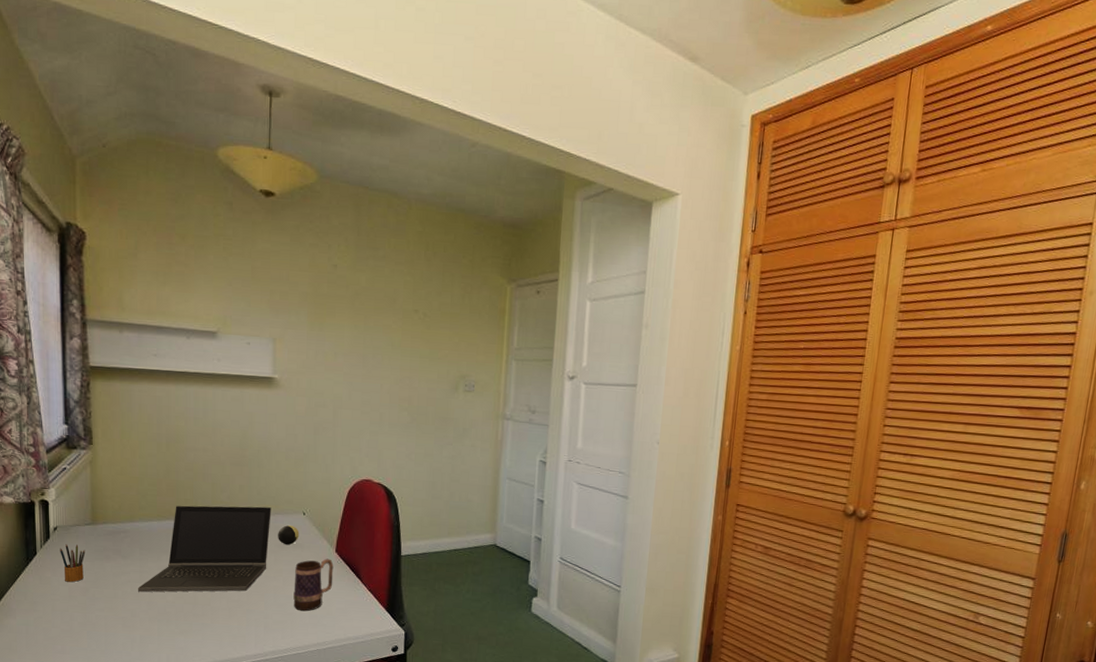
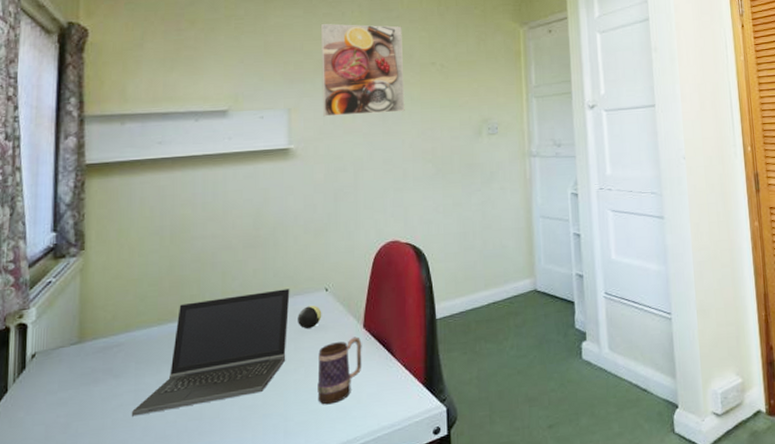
pencil box: present [60,544,86,583] -> none [37,371,69,420]
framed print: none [306,254,387,357] -> present [321,23,405,117]

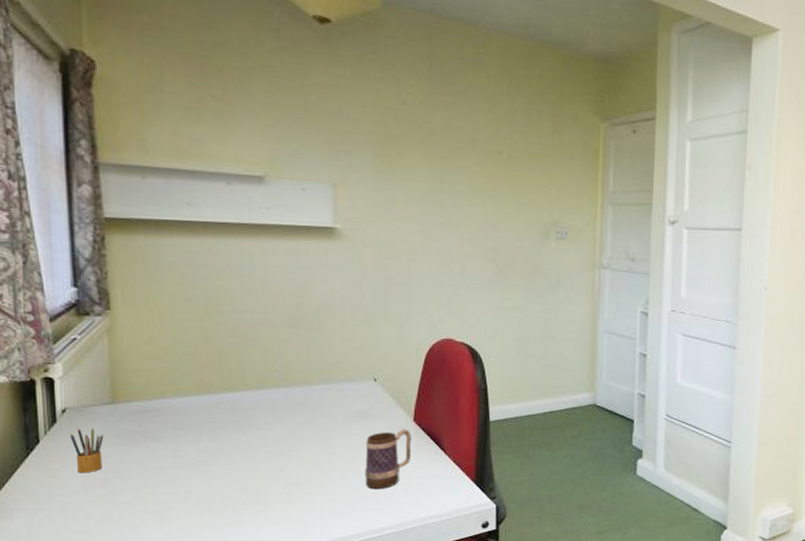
pencil box: none [37,371,69,420] -> present [70,428,104,473]
laptop computer: present [131,289,290,416] -> none [172,374,336,480]
stress ball: present [298,306,322,329] -> none [344,394,370,415]
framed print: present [321,23,405,117] -> none [372,88,466,203]

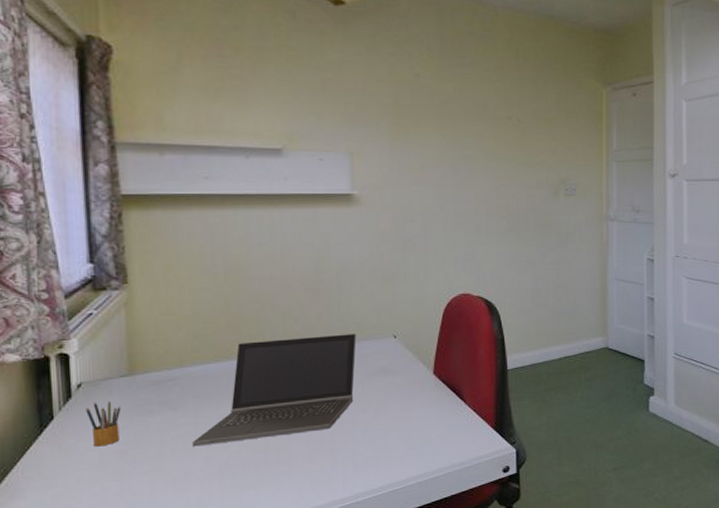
laptop computer: none [172,374,336,480] -> present [191,334,357,447]
mug: present [365,429,412,490] -> none [387,382,432,443]

